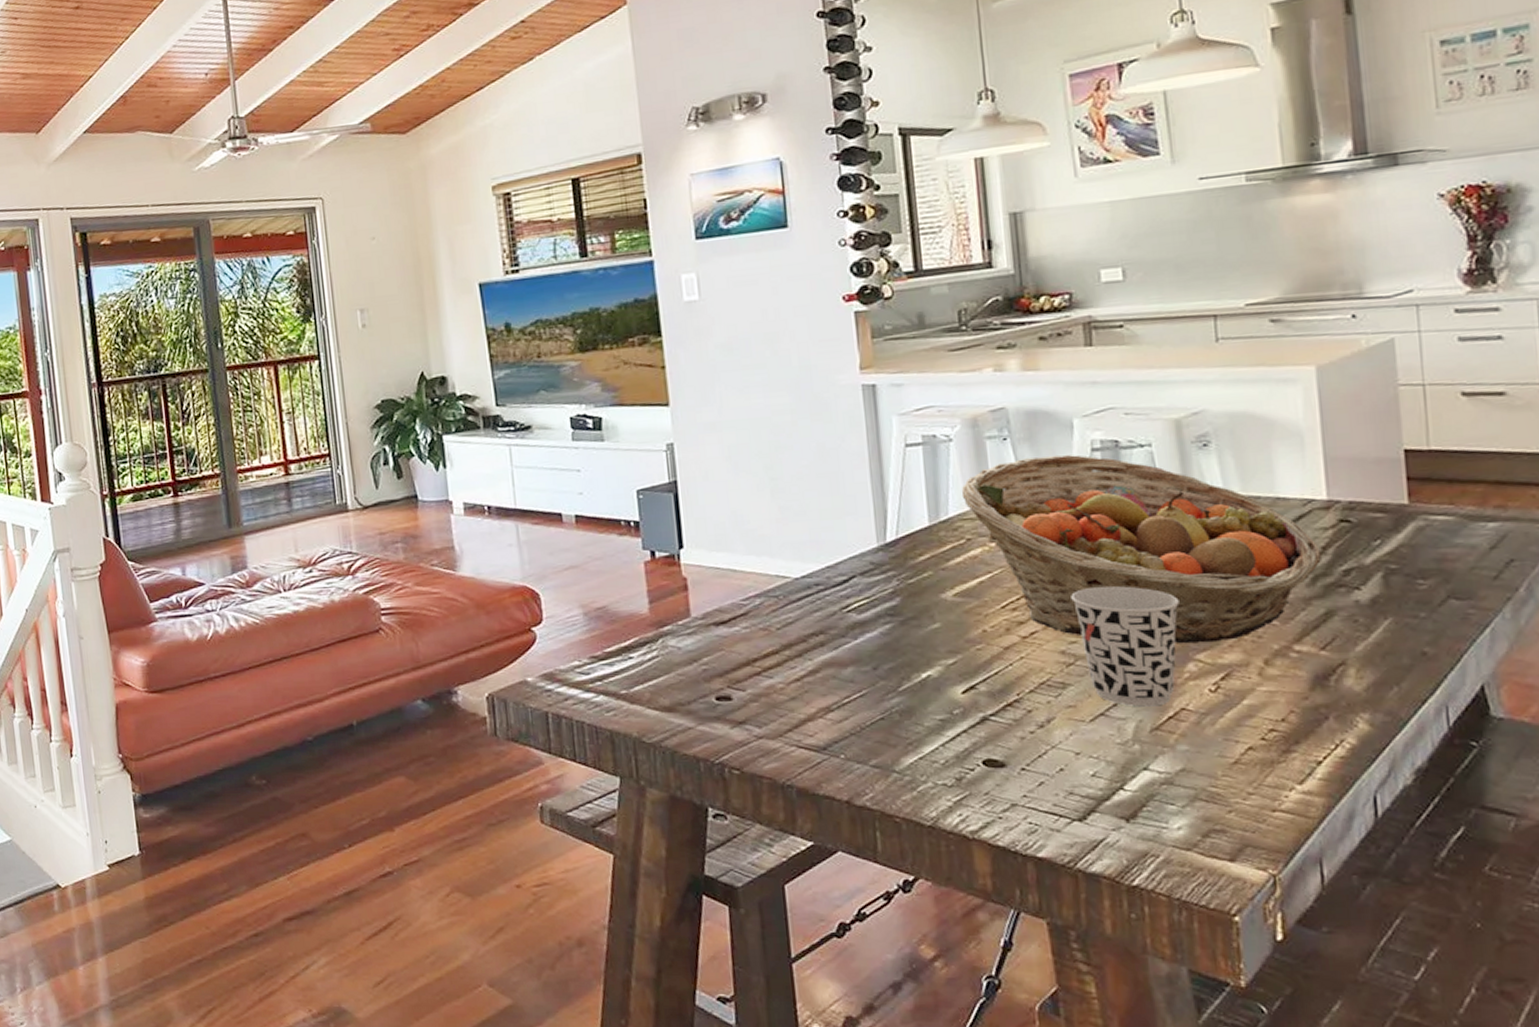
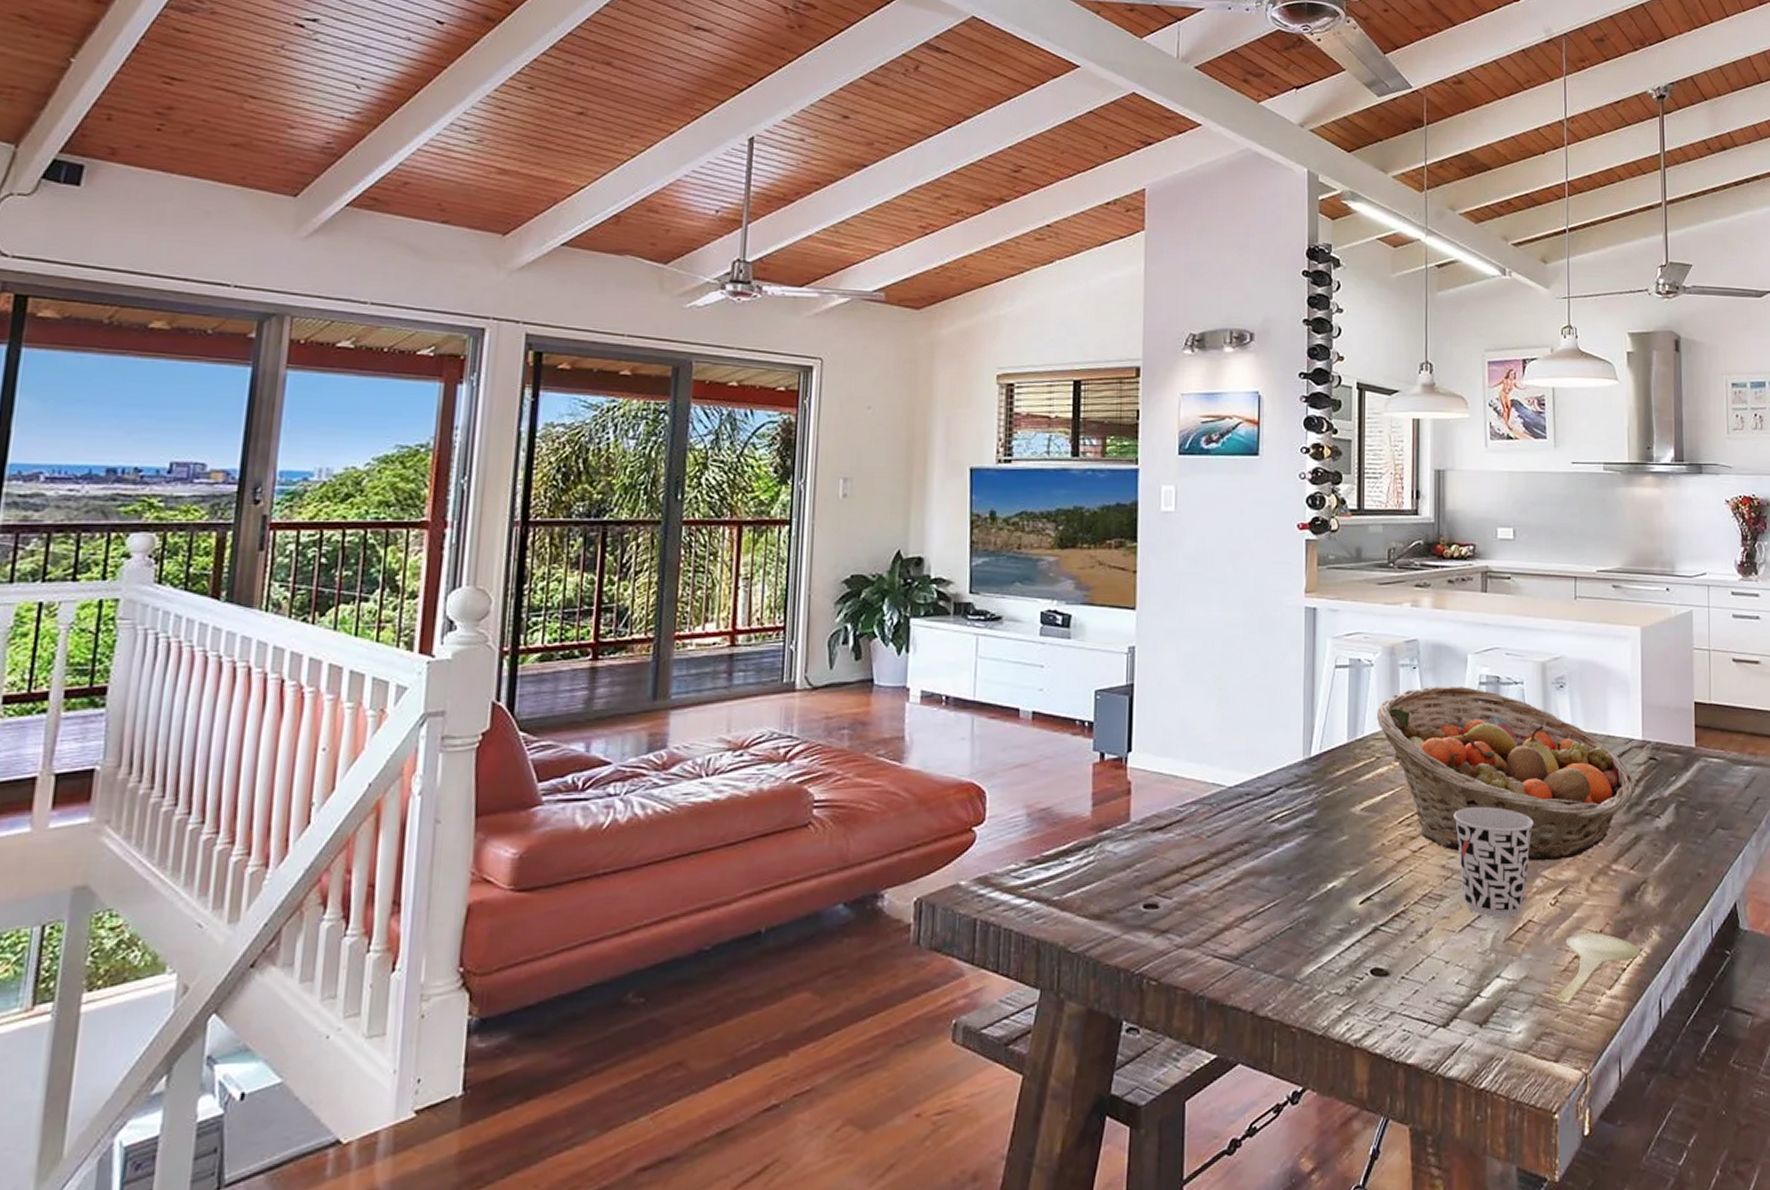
spoon: none [1223,722,1342,801] -> present [1554,933,1640,1005]

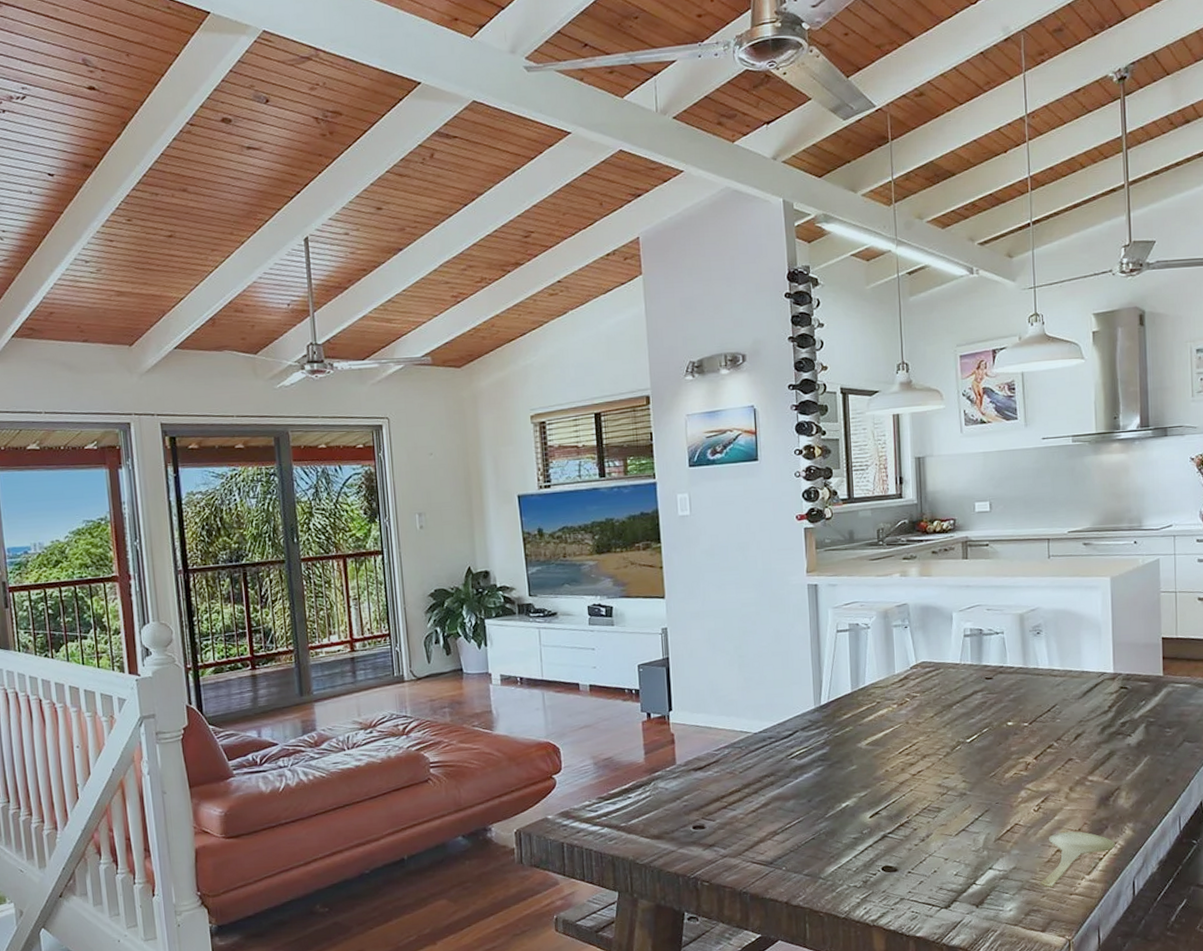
fruit basket: present [1376,685,1635,861] -> none [874,639,1108,777]
cup: present [1453,807,1534,919] -> none [946,736,1017,824]

